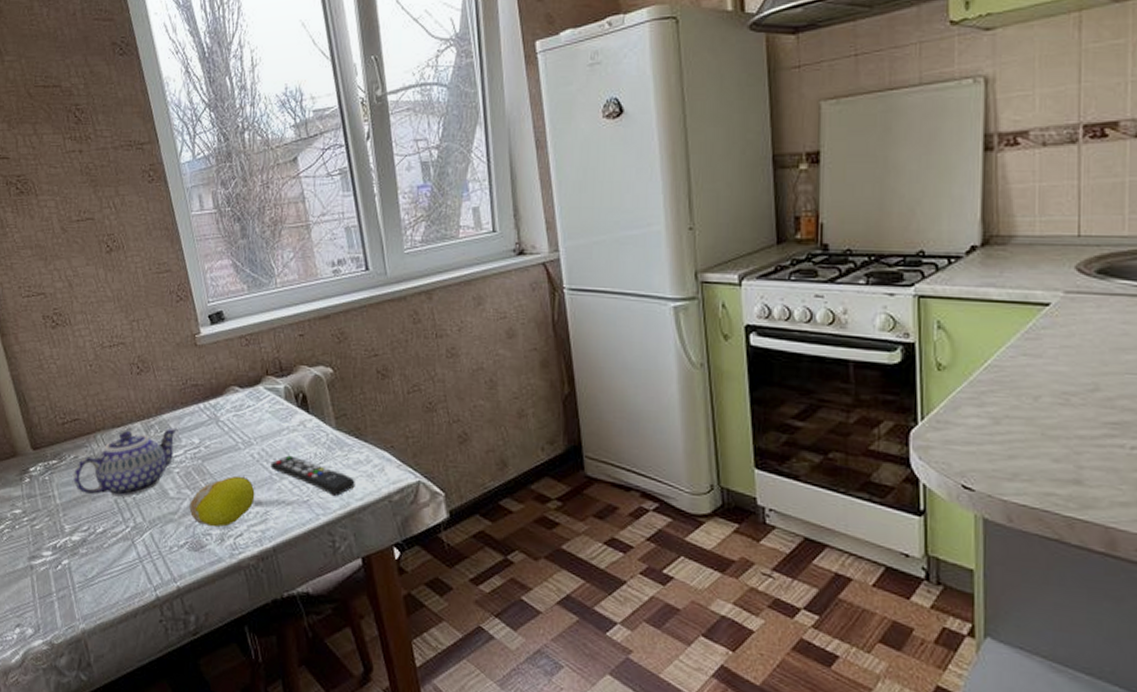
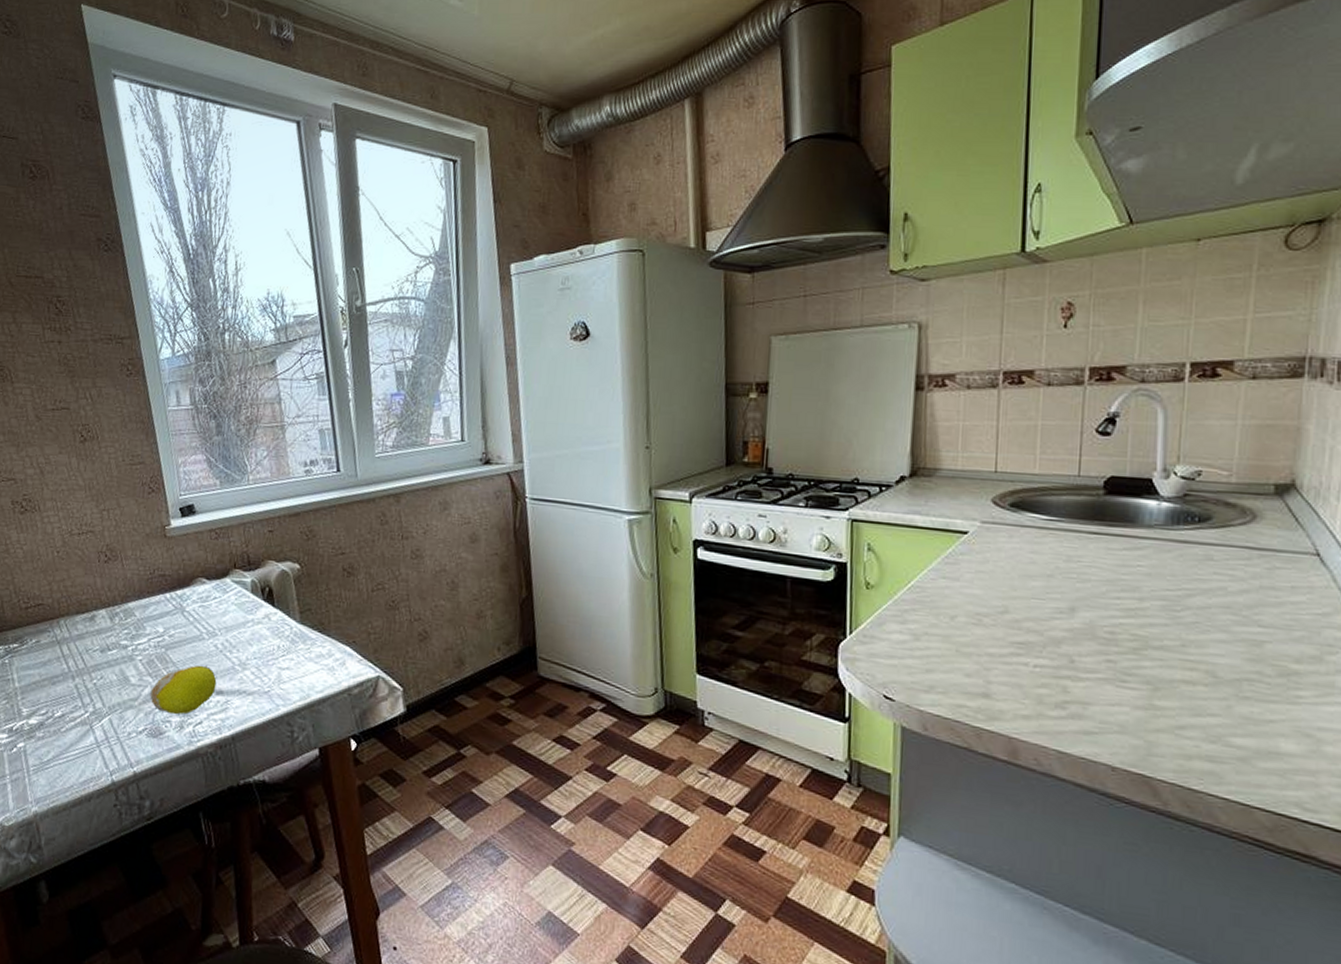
teapot: present [73,427,178,497] -> none [34,616,143,683]
remote control: present [270,455,355,497] -> none [233,646,316,689]

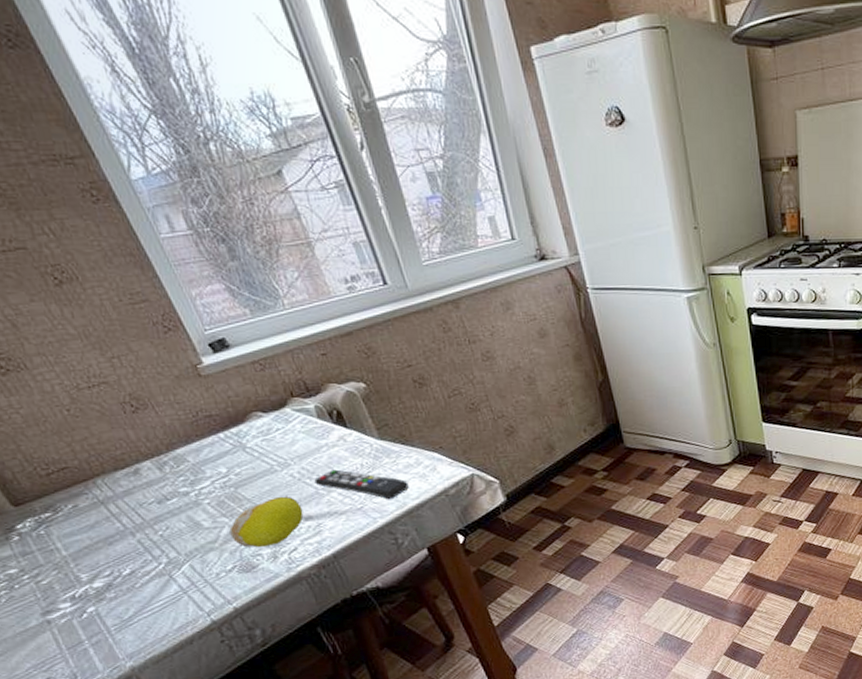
remote control: none [233,646,316,689] -> present [314,469,409,500]

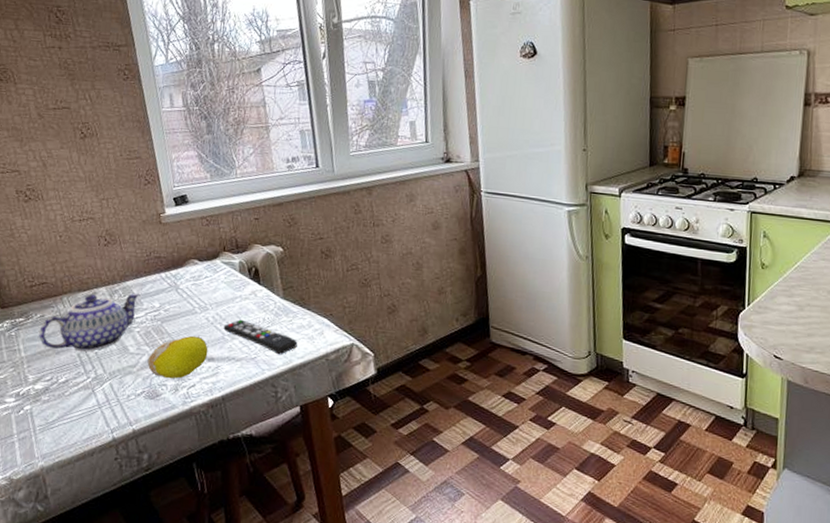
teapot: none [77,460,200,540] -> present [39,293,141,352]

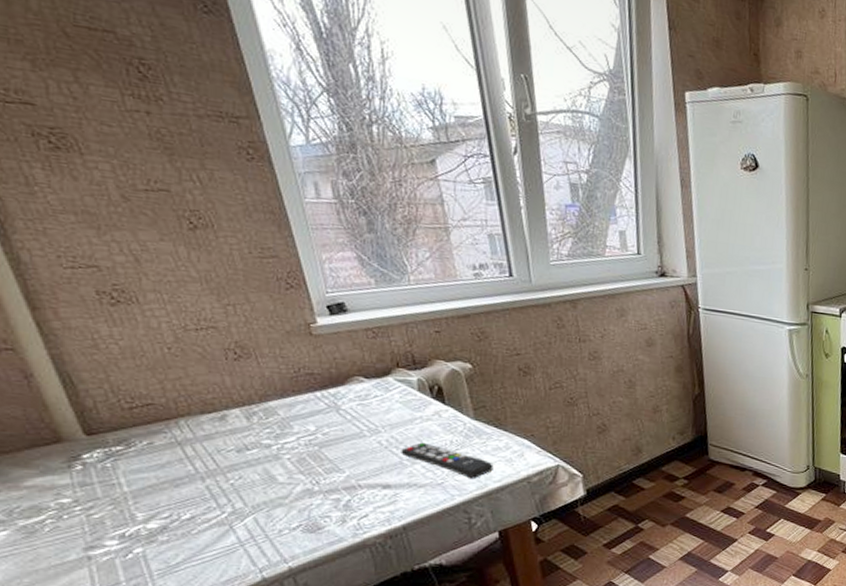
teapot: present [39,293,141,352] -> none [147,415,289,483]
fruit: present [147,335,209,379] -> none [303,461,383,509]

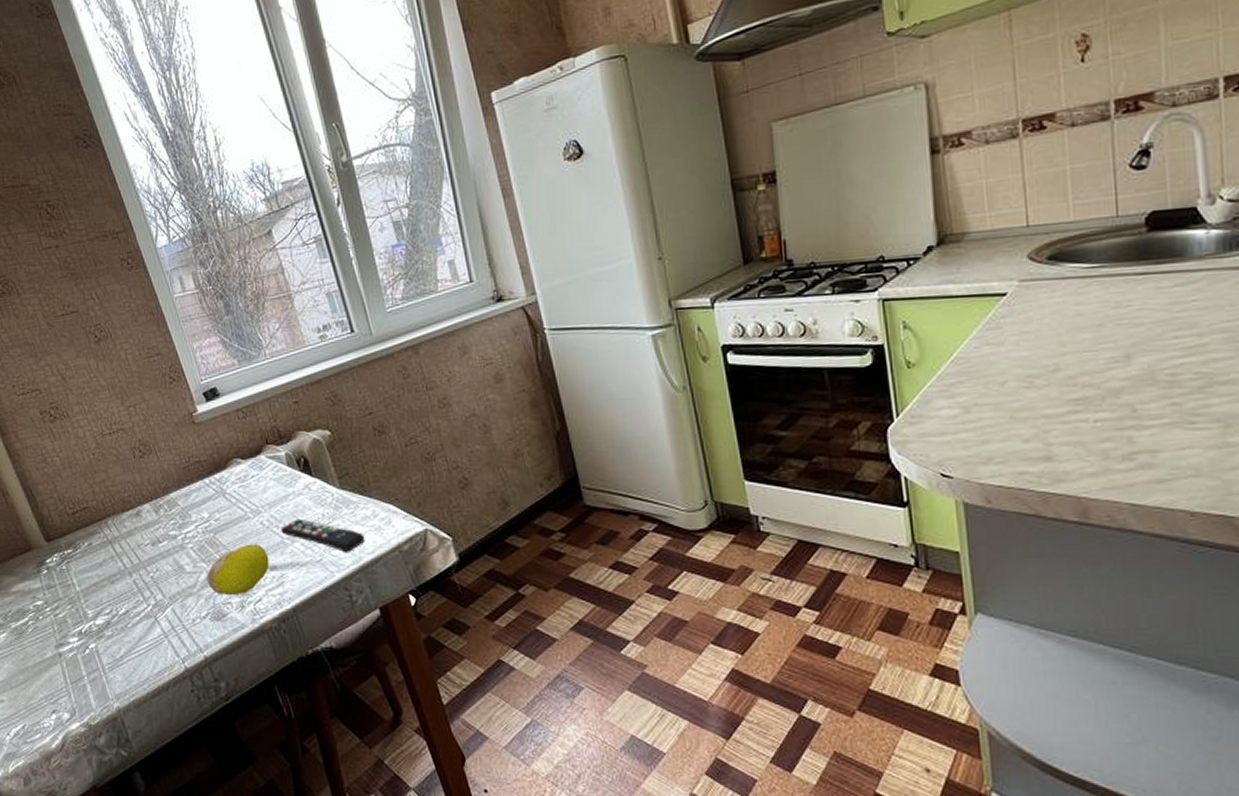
fruit: none [303,461,383,509] -> present [206,544,269,595]

